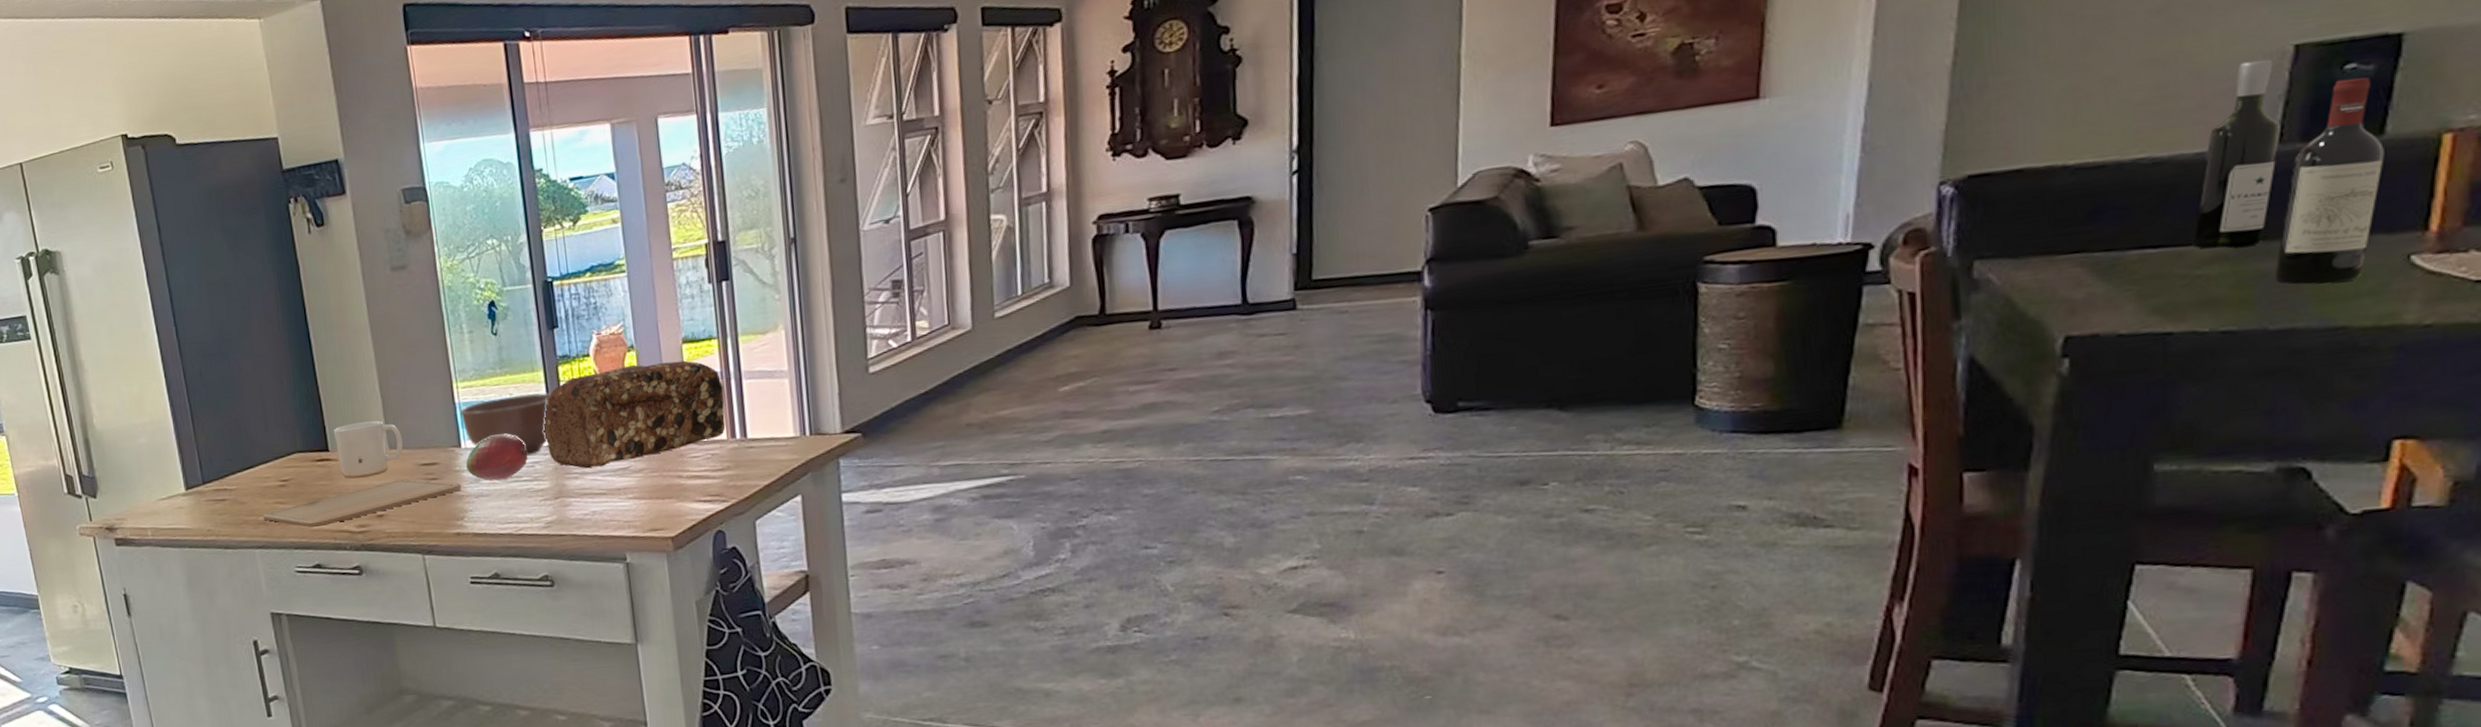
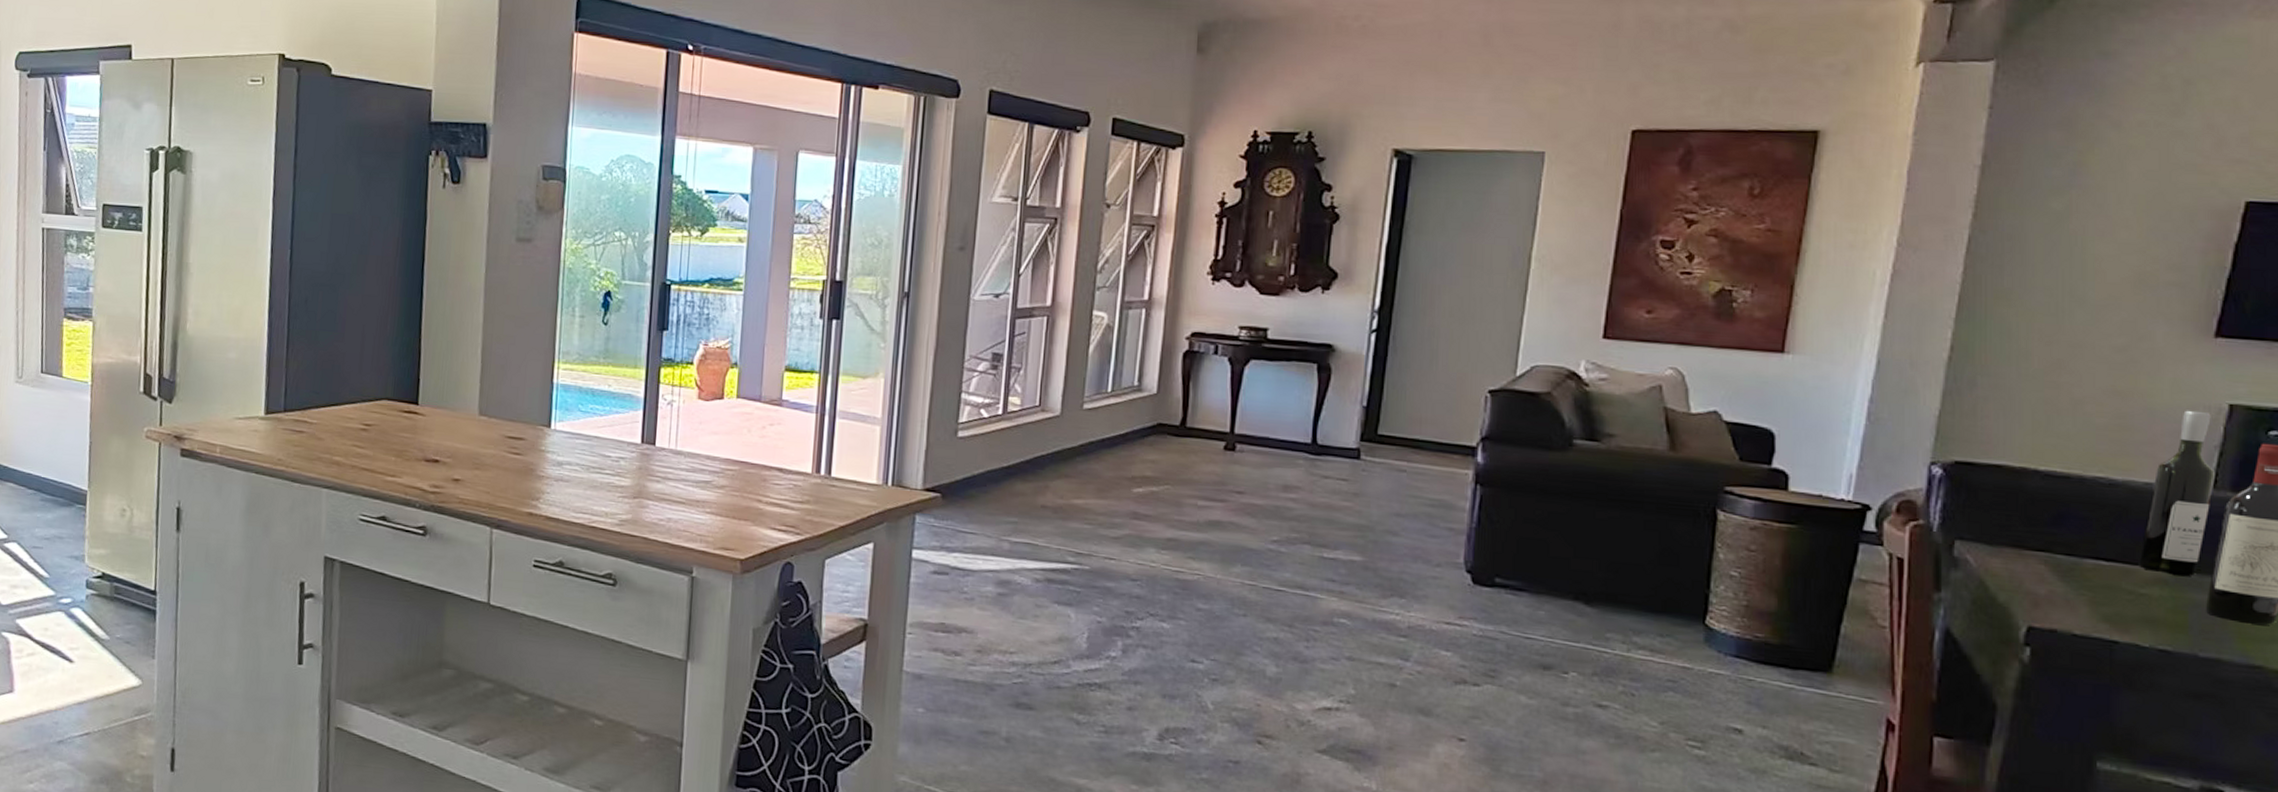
chopping board: present [263,478,462,528] -> none [338,447,543,479]
mug: present [333,420,403,479] -> none [426,381,495,439]
bowl: present [459,392,551,456] -> none [556,386,649,450]
fruit: present [466,434,527,481] -> none [552,422,615,469]
bread loaf: present [543,360,726,468] -> none [634,381,817,475]

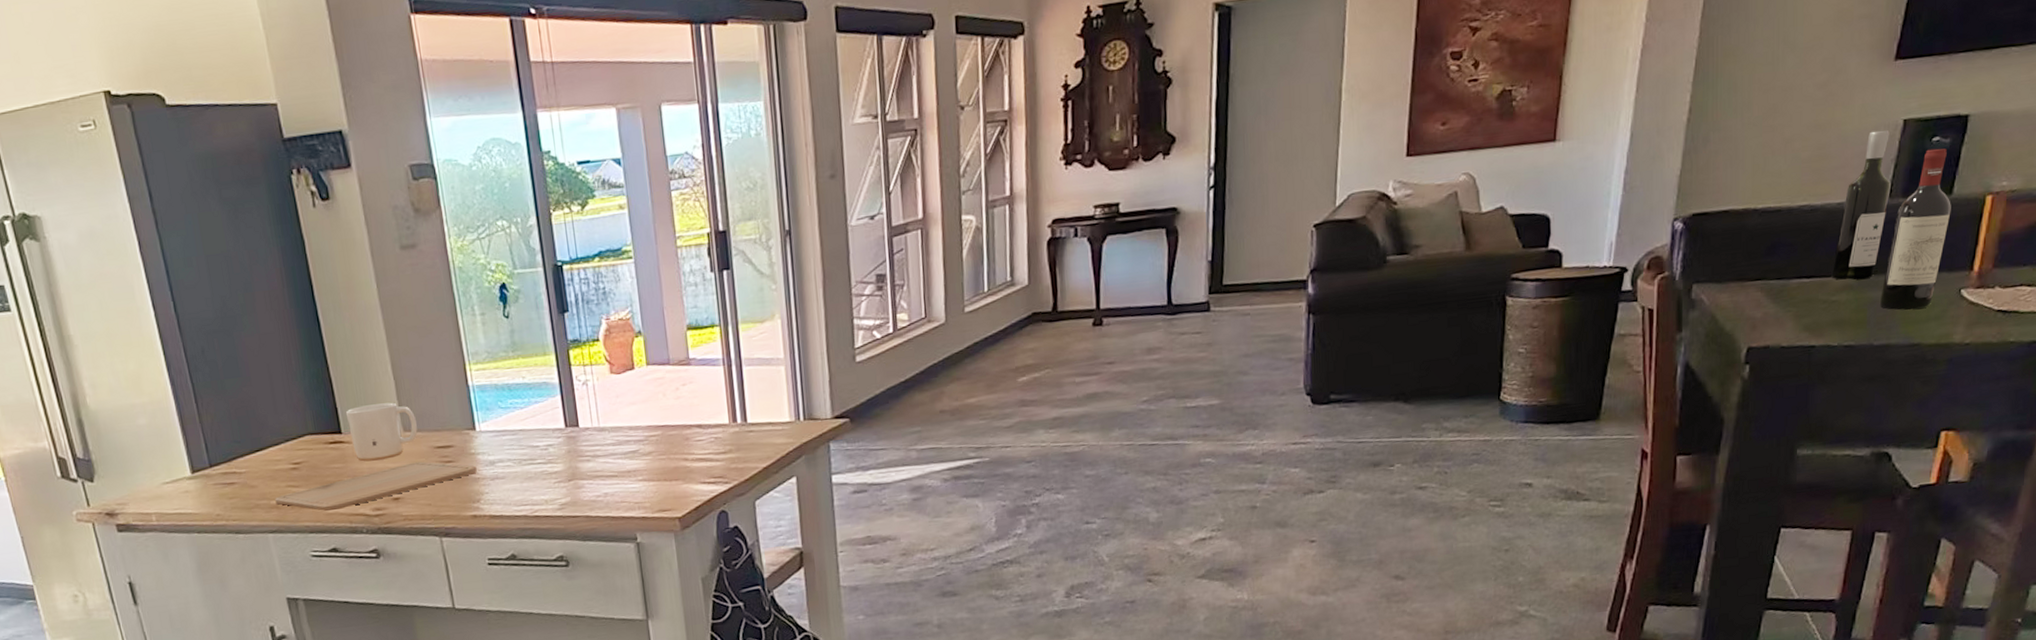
chopping board: none [338,447,543,479] -> present [275,461,477,512]
mug: none [426,381,495,439] -> present [345,402,418,462]

